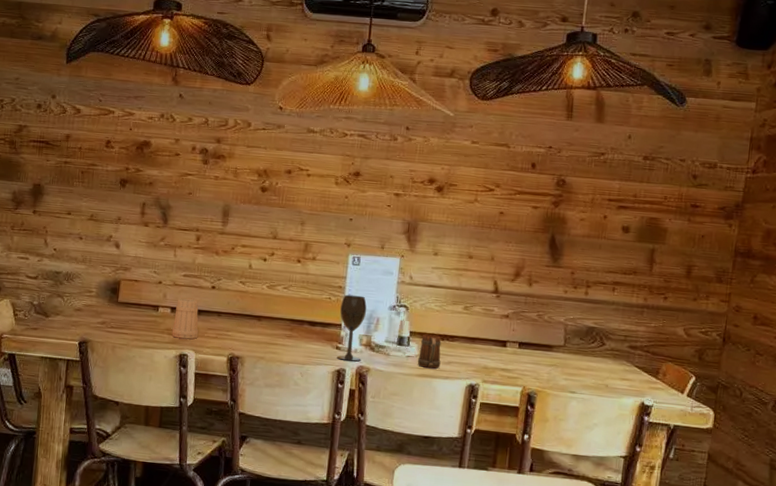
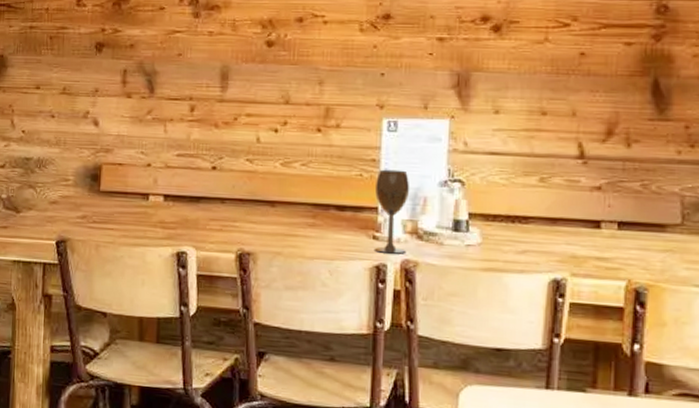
beer mug: present [172,298,199,340] -> none [166,183,199,234]
beer mug: present [417,334,442,369] -> none [480,215,512,260]

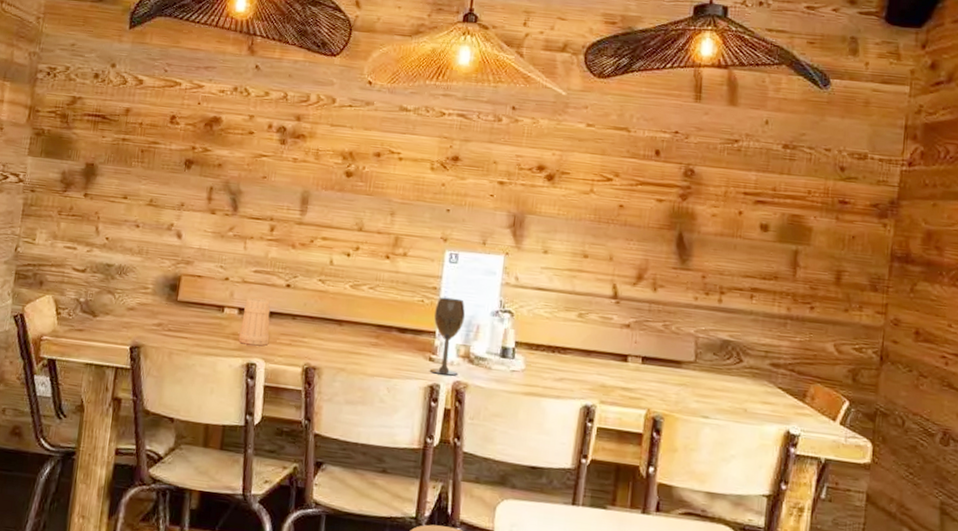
beer mug: none [166,183,199,234] -> present [238,298,271,346]

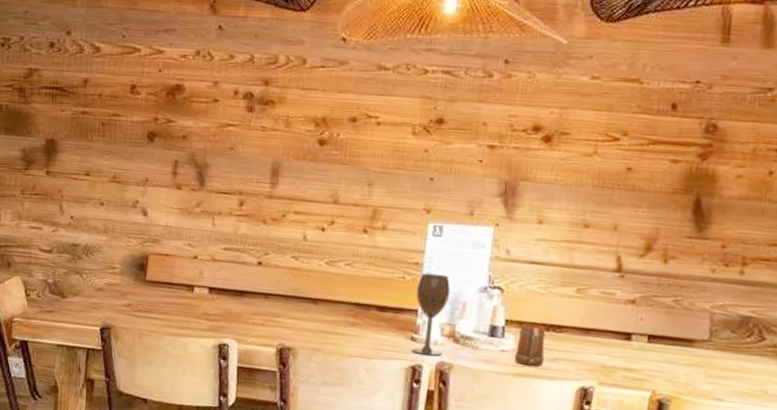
beer mug: present [238,298,271,346] -> none [209,276,242,326]
beer mug: none [523,345,552,386] -> present [514,323,546,367]

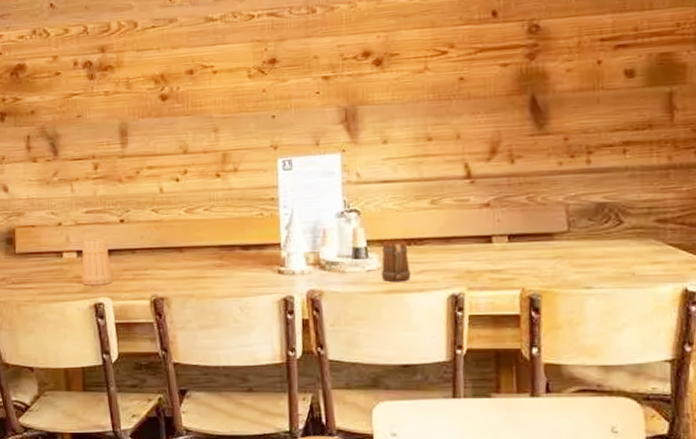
beer mug: none [209,276,242,326] -> present [81,238,113,286]
wine glass: present [411,273,451,356] -> none [275,205,311,286]

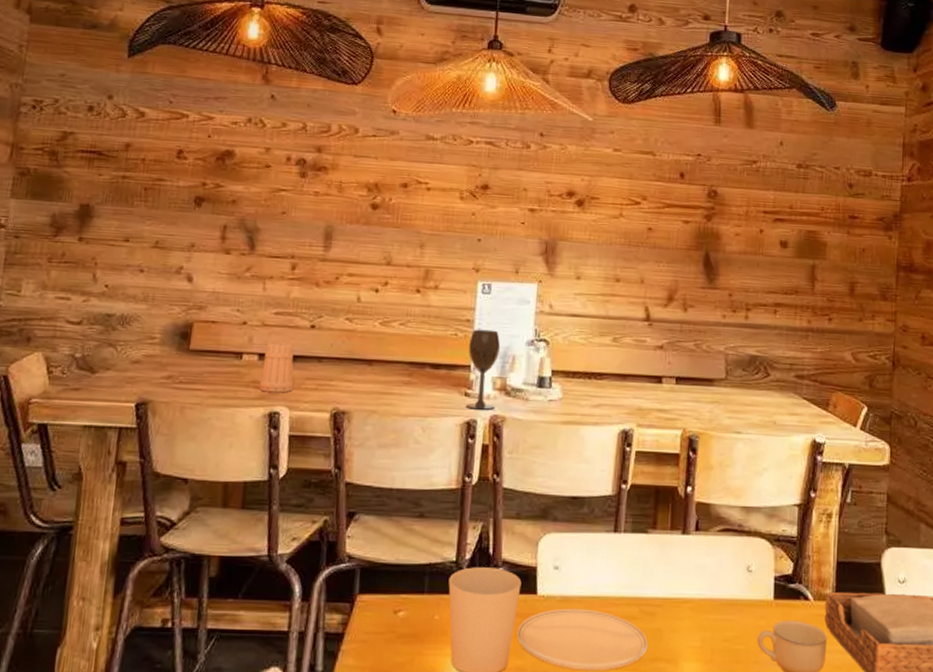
wine glass: none [275,205,311,286] -> present [465,329,501,410]
beer mug: present [381,240,411,281] -> none [561,372,589,413]

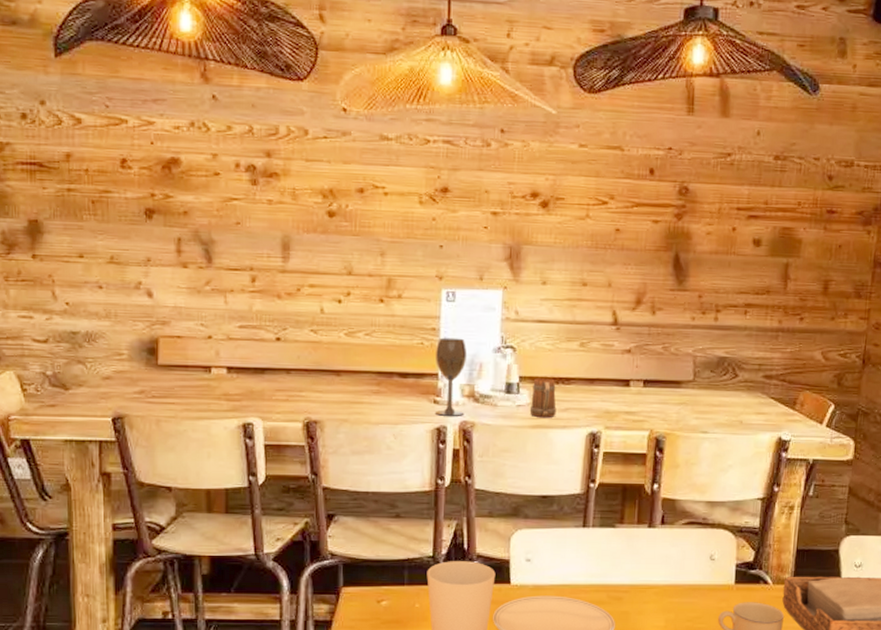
beer mug: present [259,342,294,393] -> none [231,355,265,405]
beer mug: none [561,372,589,413] -> present [529,378,557,417]

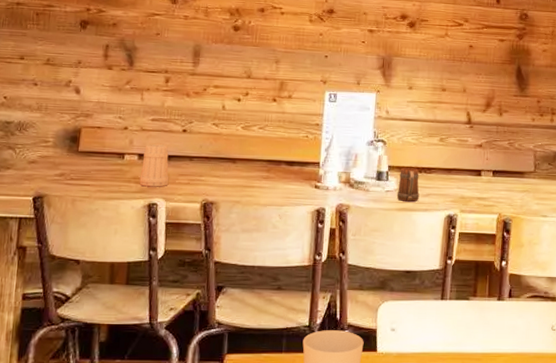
beer mug: none [231,355,265,405] -> present [139,144,169,187]
wine glass: present [434,337,468,416] -> none [315,132,345,200]

